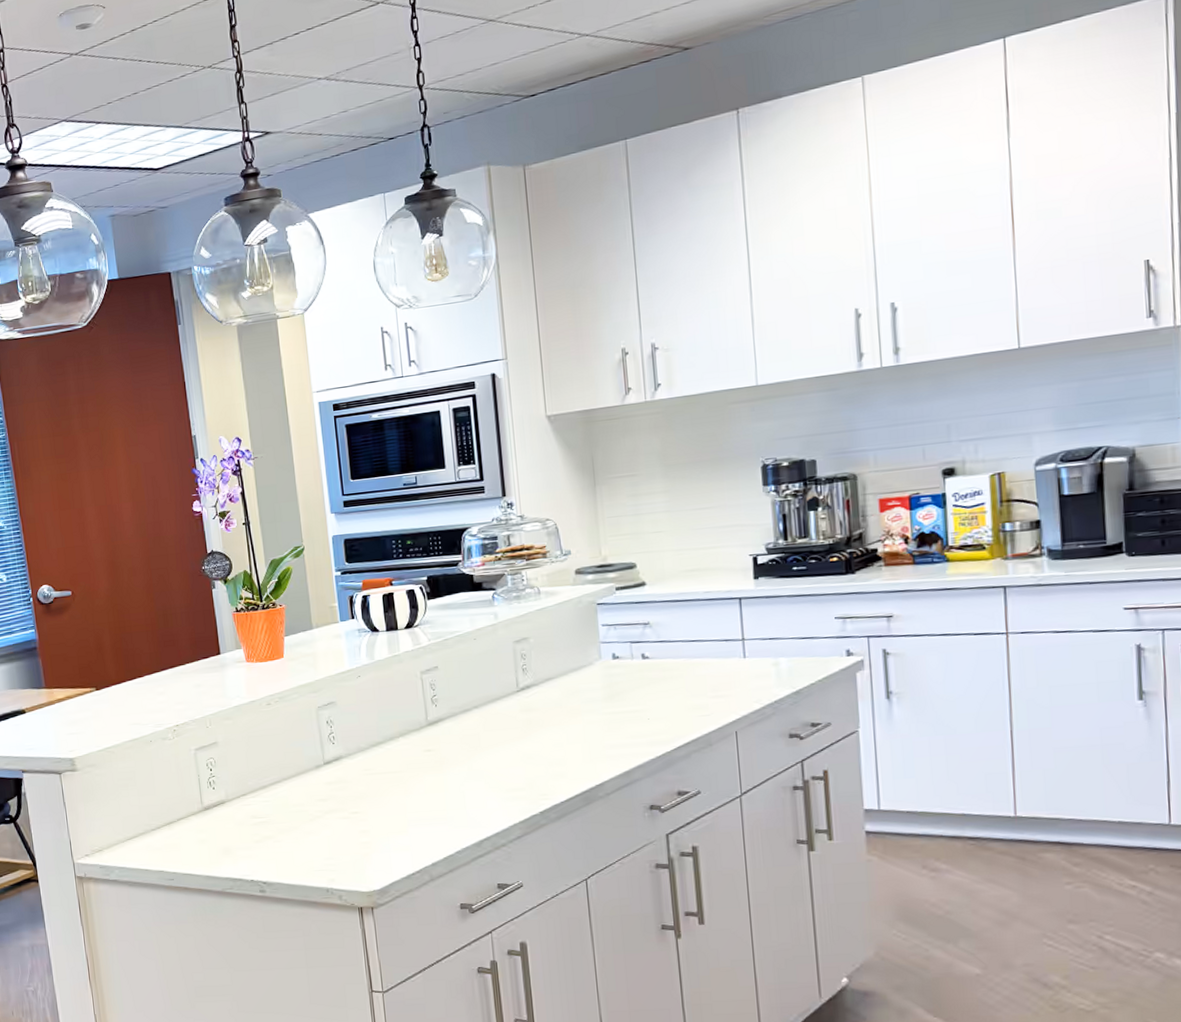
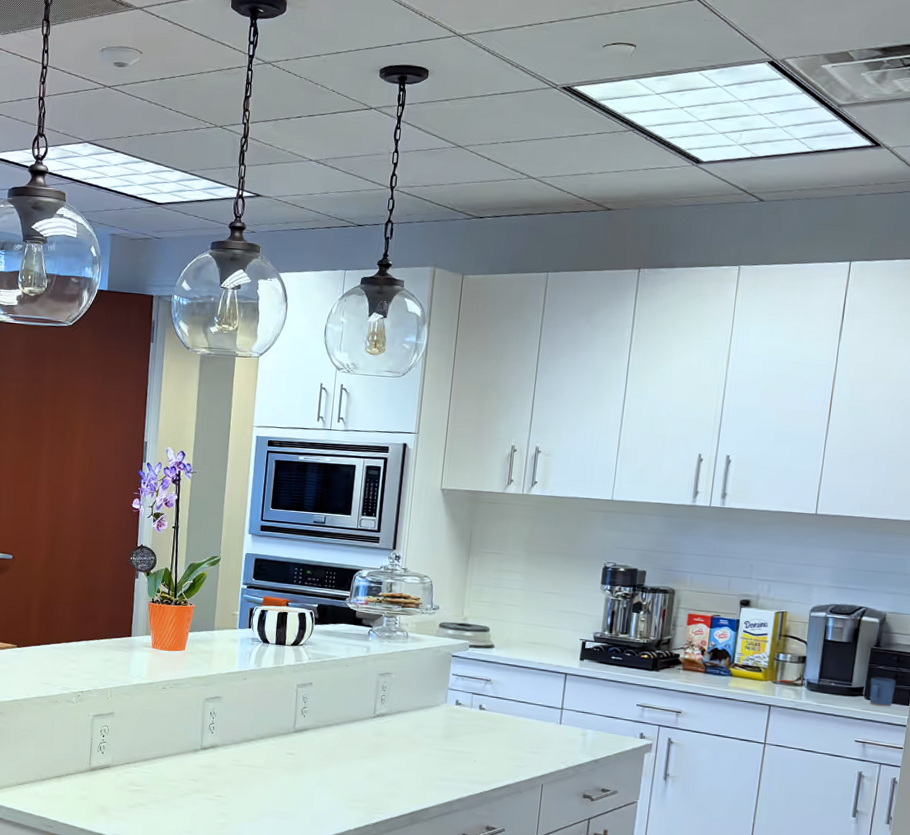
mug: none [1130,525,1165,562] -> present [869,676,897,707]

